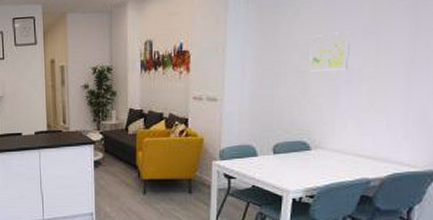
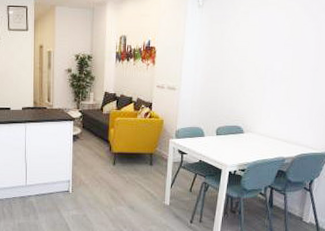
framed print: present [310,30,352,72] -> none [245,41,276,72]

